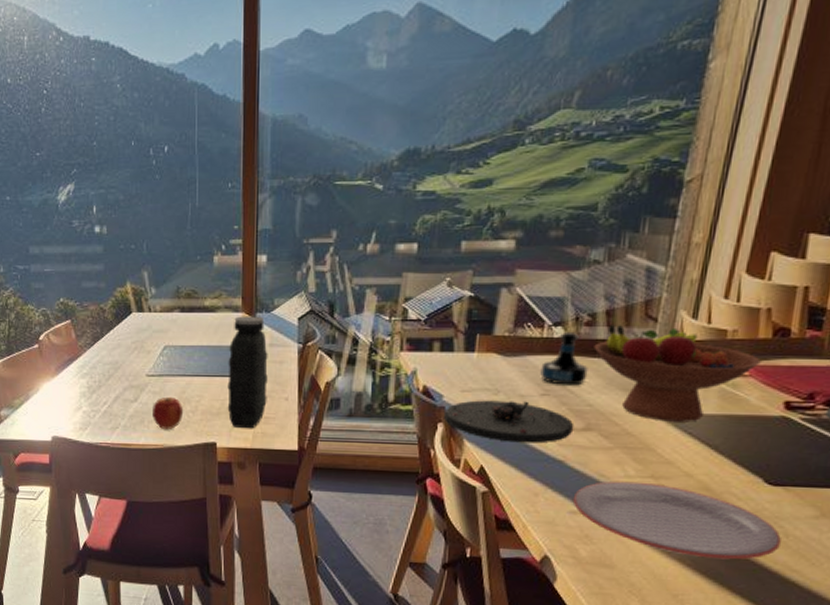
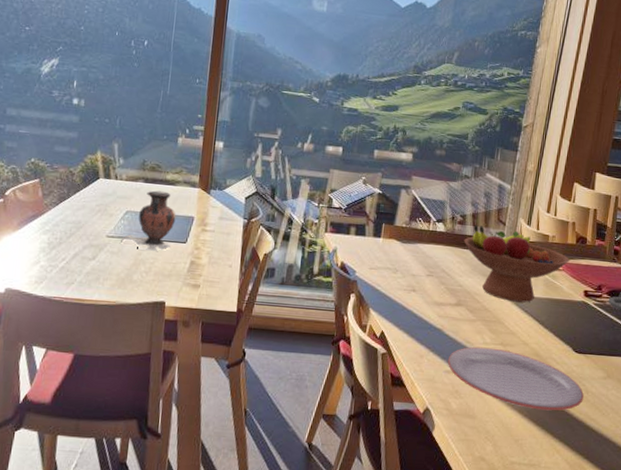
apple: present [153,396,184,429] -> none [108,257,138,287]
vase: none [162,320,219,388] -> present [121,190,176,251]
water jug: present [227,316,268,429] -> none [178,191,218,291]
plate: present [444,400,574,443] -> none [356,276,450,314]
tequila bottle: present [540,331,588,386] -> none [427,227,460,270]

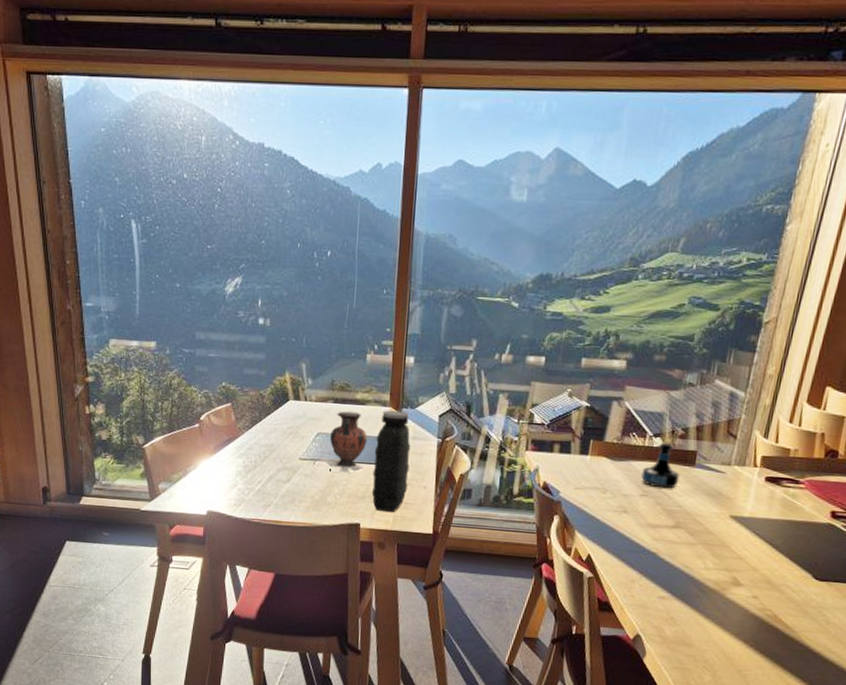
water jug: none [178,191,218,291] -> present [371,410,411,513]
tequila bottle: none [427,227,460,270] -> present [641,442,680,489]
plate: present [447,346,584,411] -> none [662,571,823,642]
fruit bowl: present [464,224,569,303] -> none [685,438,815,525]

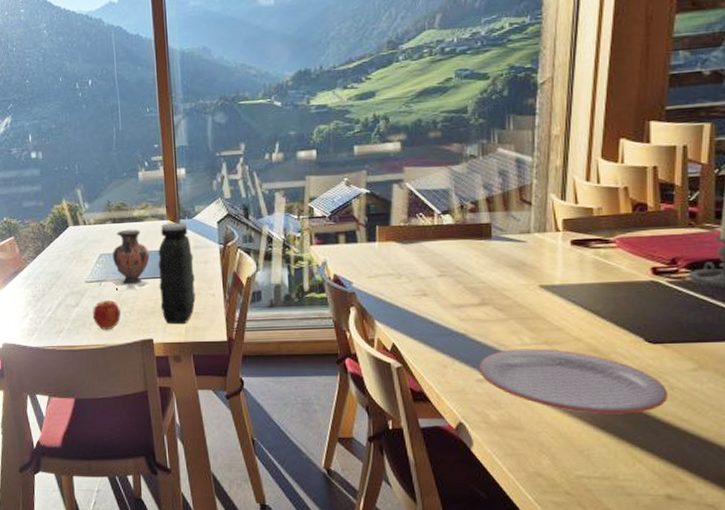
apple: none [303,479,332,509] -> present [93,300,121,330]
tequila bottle: present [641,442,680,489] -> none [435,218,477,266]
plate: none [662,571,823,642] -> present [478,348,667,414]

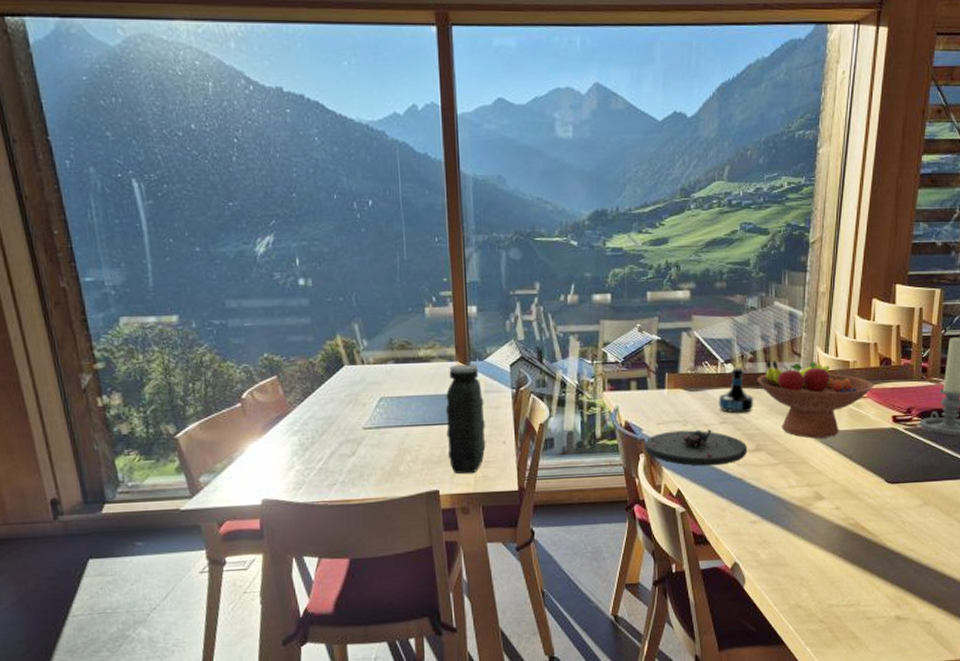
apple: present [93,300,121,330] -> none [371,448,404,481]
vase: present [100,229,150,291] -> none [380,370,437,438]
plate: none [355,282,471,321] -> present [645,429,748,466]
tequila bottle: none [435,218,477,266] -> present [718,367,754,414]
plate: present [478,348,667,414] -> none [752,490,900,548]
fruit bowl: none [479,209,626,293] -> present [757,359,874,439]

